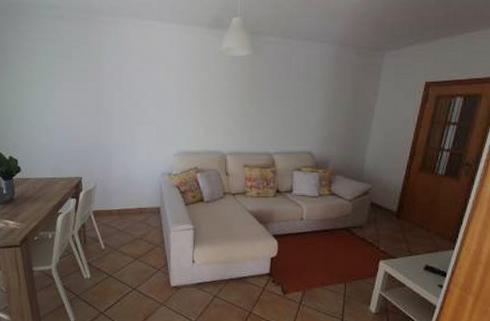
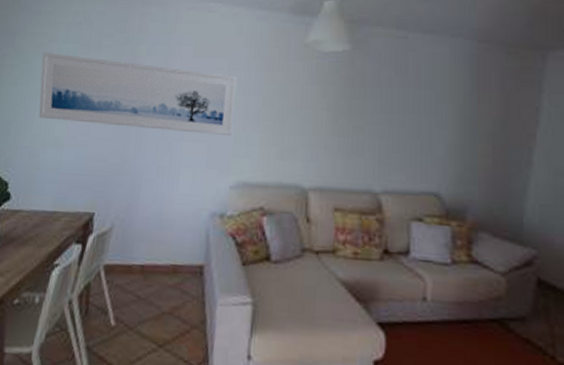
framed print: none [28,63,173,119] -> present [39,52,236,135]

